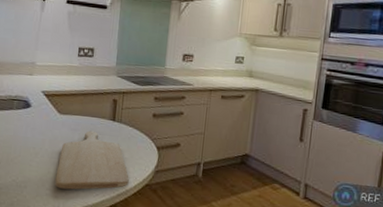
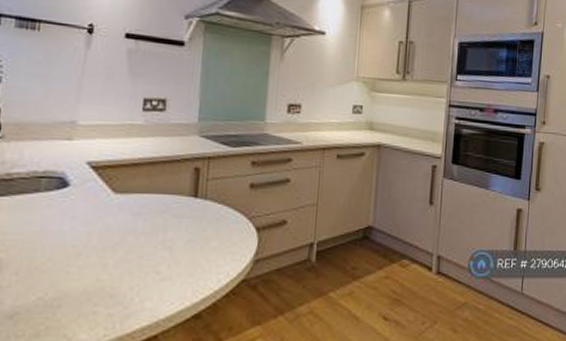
chopping board: present [55,130,129,190] -> none [107,213,219,301]

